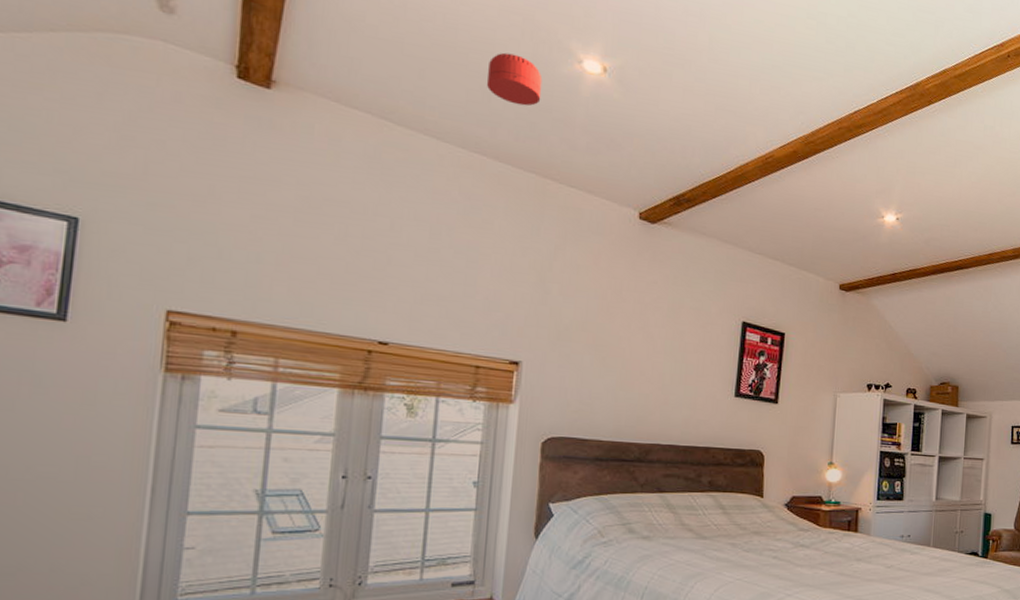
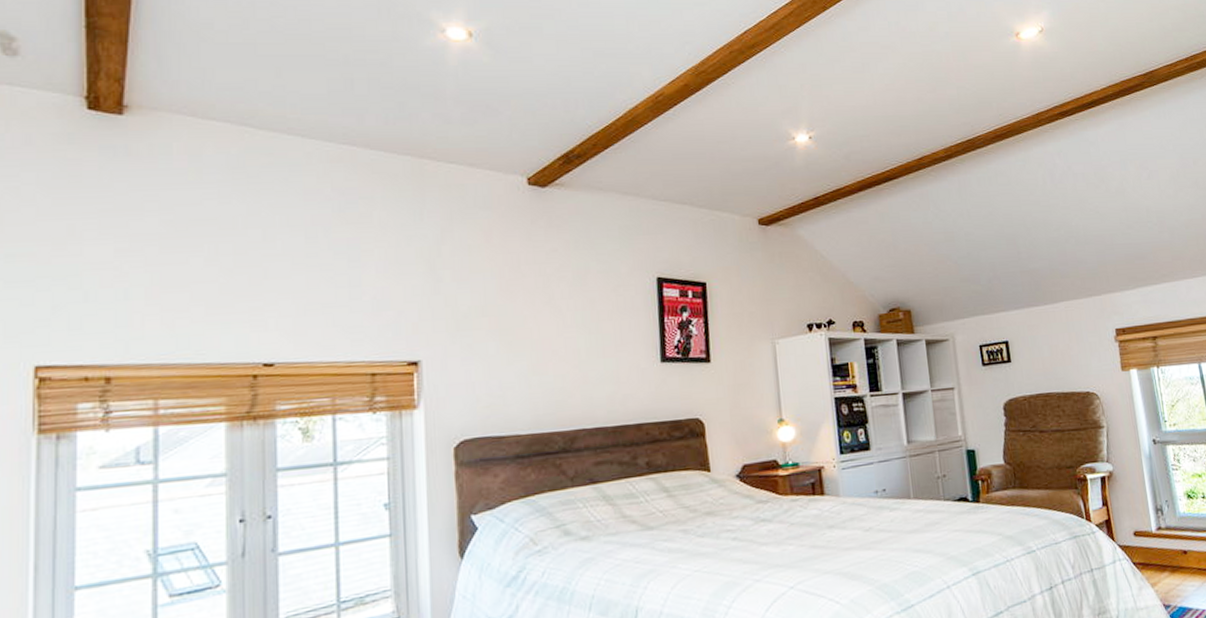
smoke detector: present [486,52,543,107] -> none [346,35,407,87]

